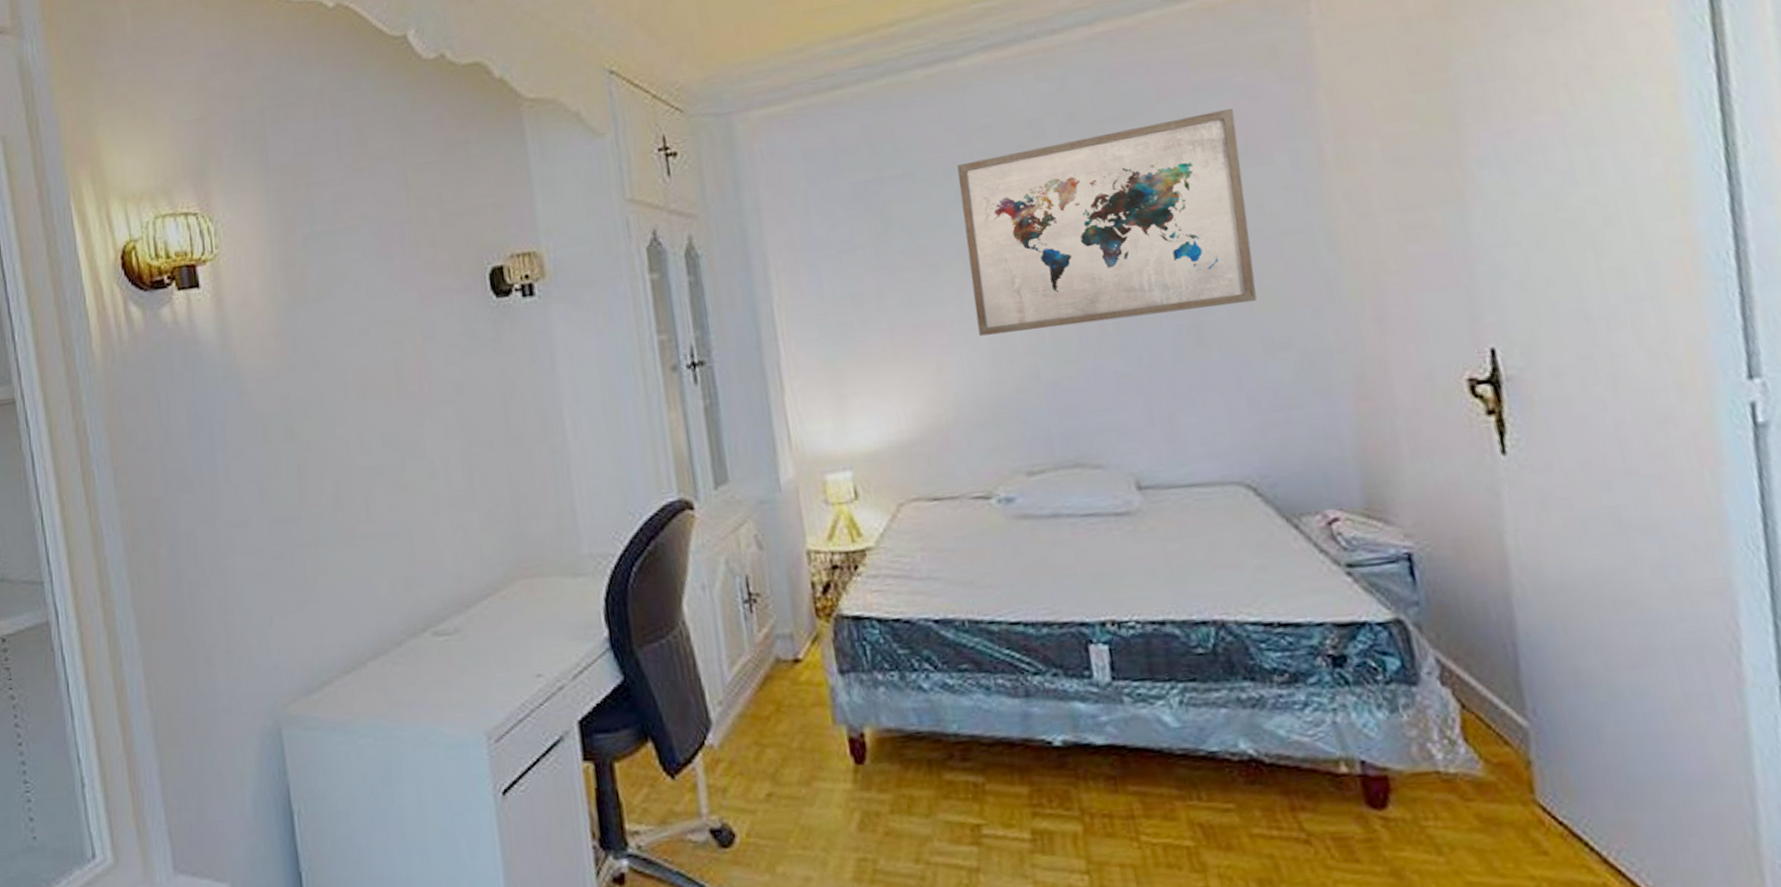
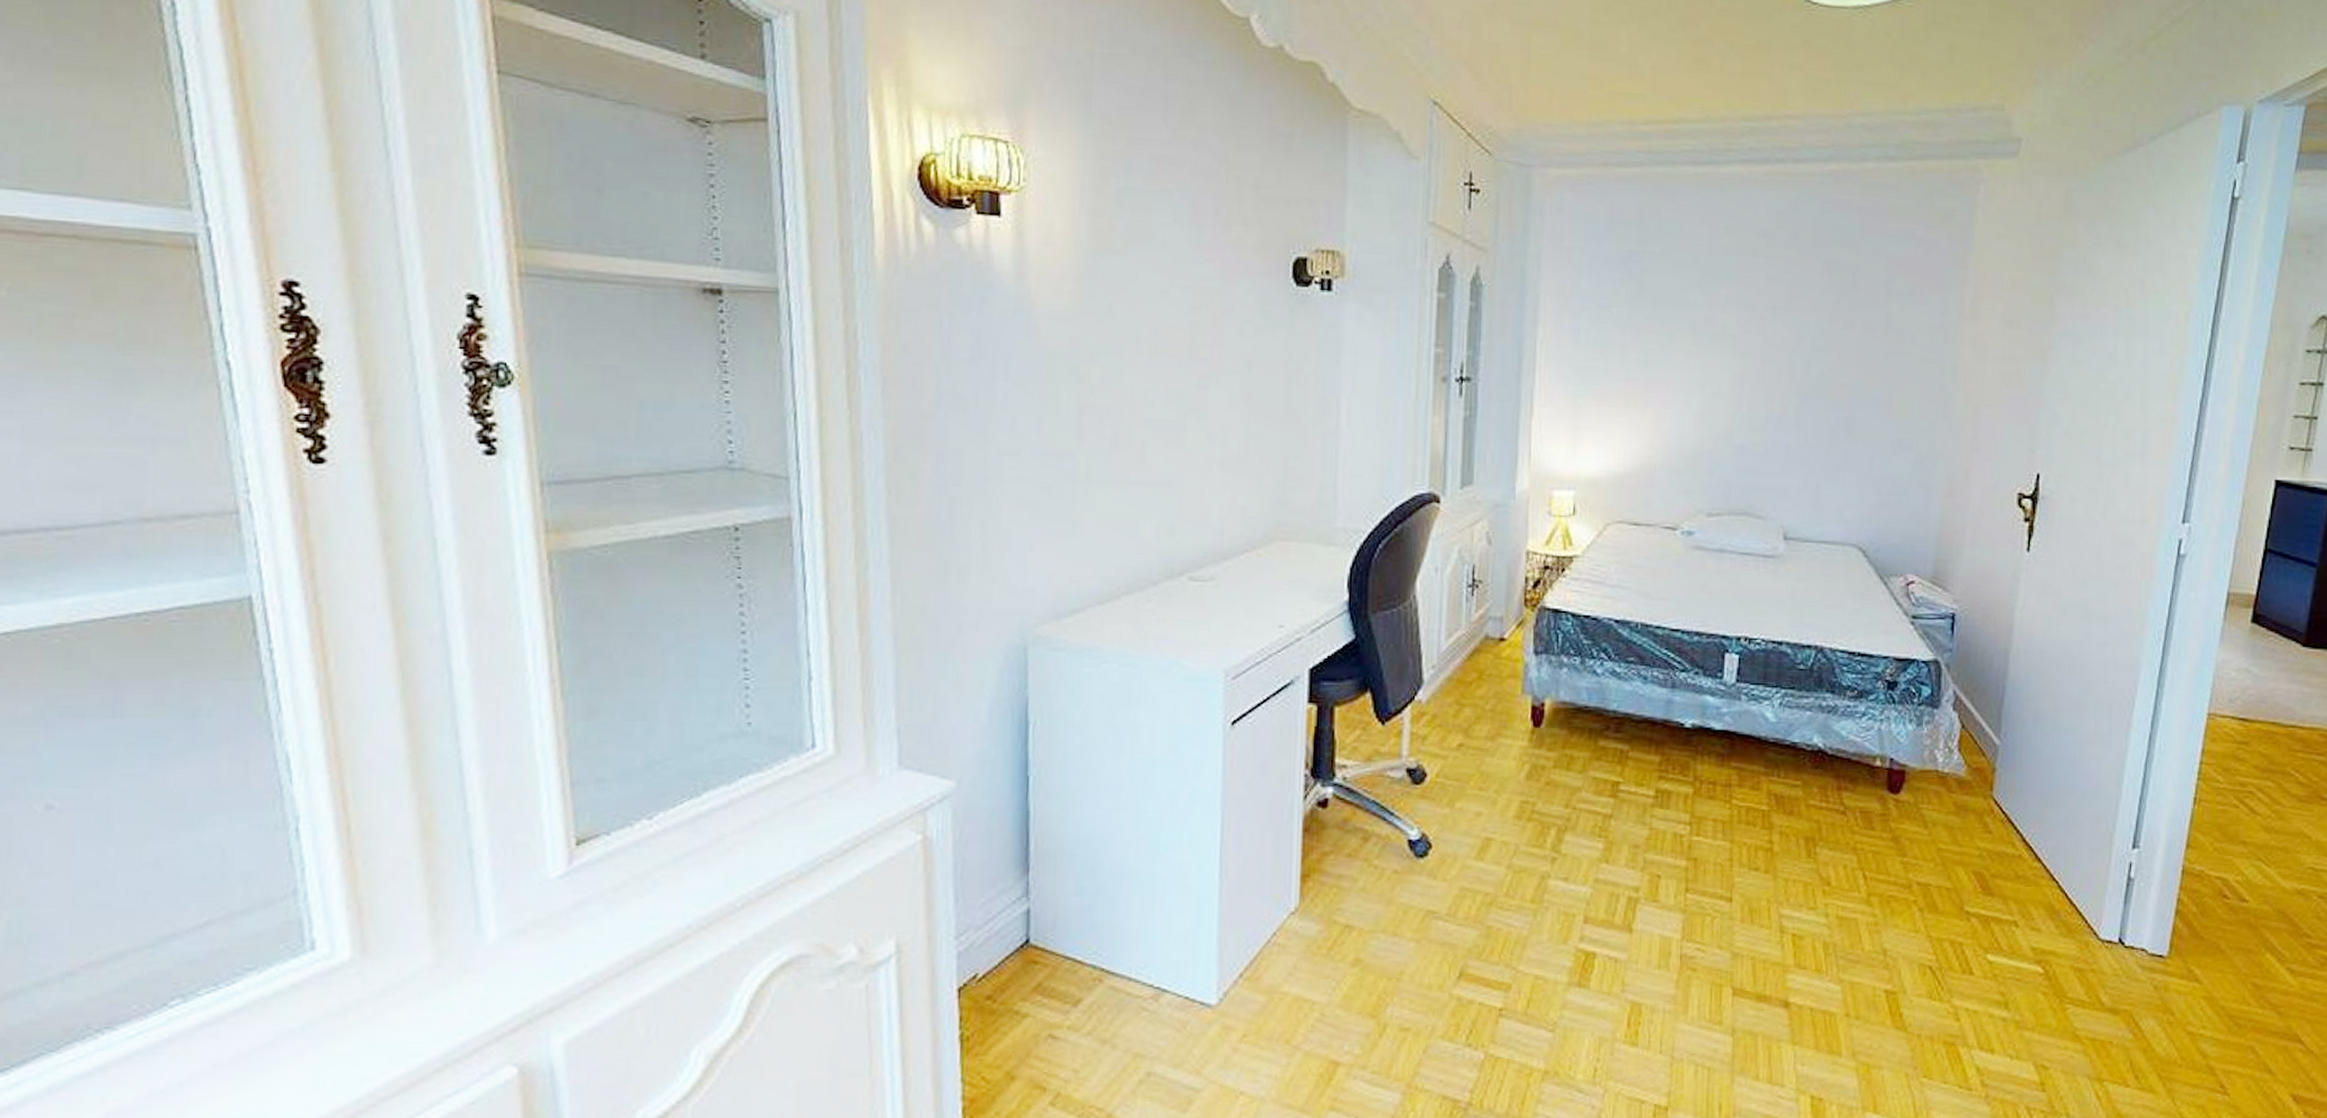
wall art: present [957,109,1257,336] -> none [1693,253,1912,409]

